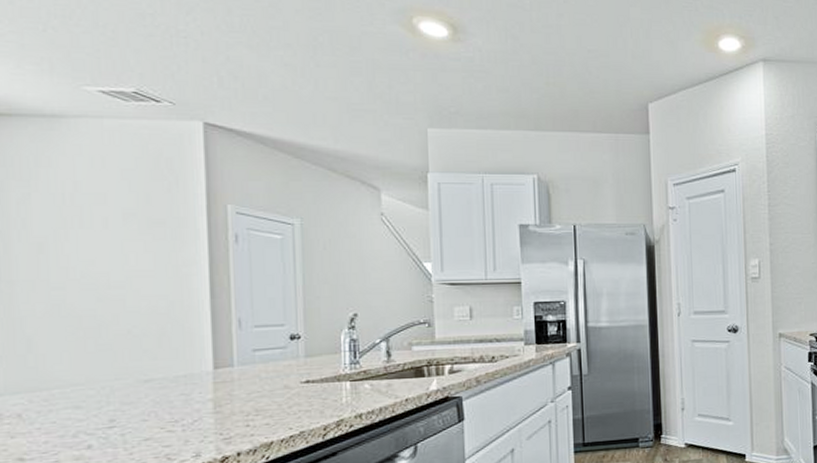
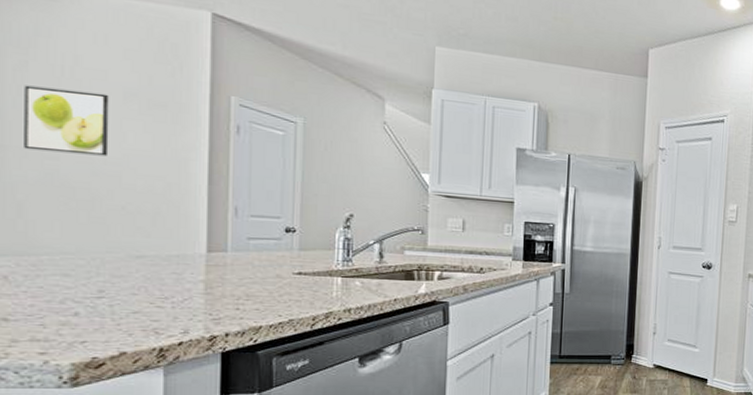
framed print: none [28,217,112,283] -> present [24,85,109,156]

